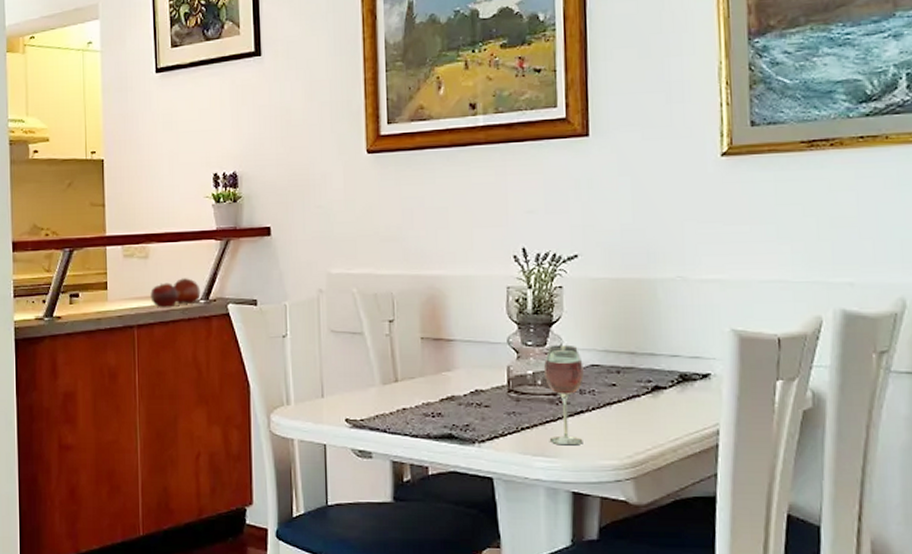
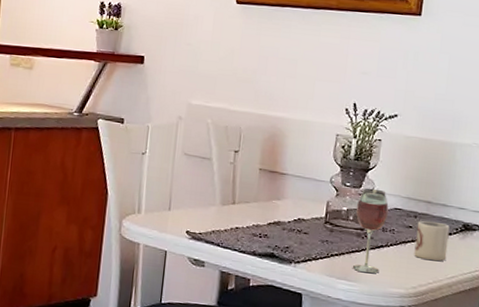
fruit: present [150,282,178,308] -> none [30,93,56,117]
fruit: present [173,278,201,305] -> none [51,91,76,116]
cup: none [622,375,665,423] -> present [414,220,450,261]

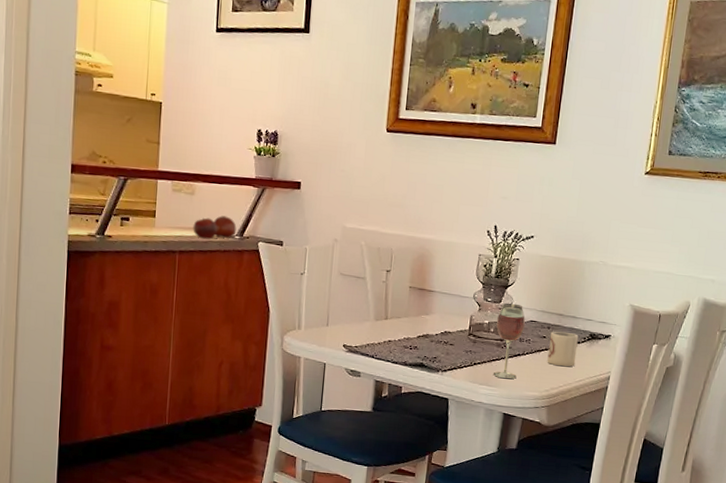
fruit: none [30,93,56,117] -> present [193,217,217,240]
fruit: none [51,91,76,116] -> present [213,215,237,239]

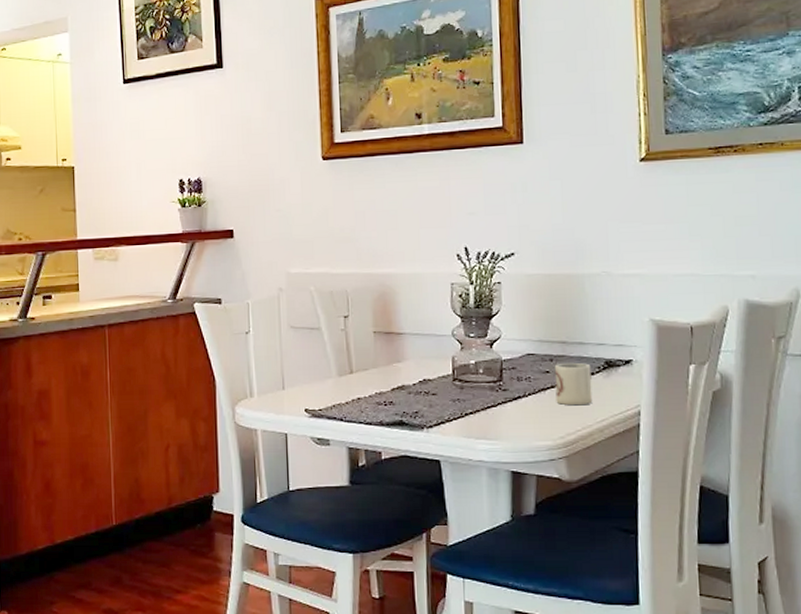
fruit: present [193,217,217,240] -> none [120,283,147,308]
fruit: present [213,215,237,239] -> none [141,279,168,305]
wineglass: present [493,303,525,379] -> none [484,336,521,429]

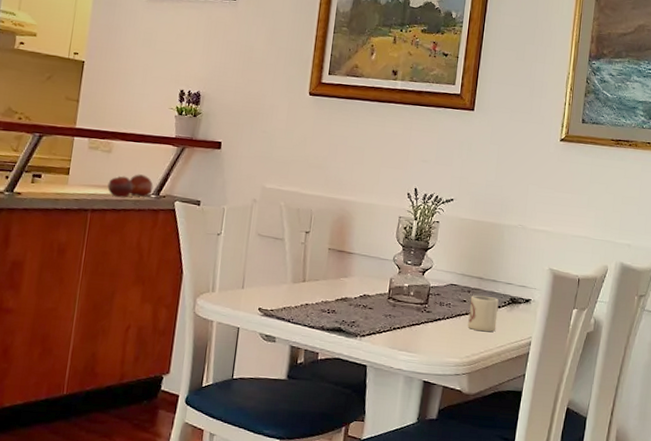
fruit: none [120,283,147,308] -> present [107,175,133,198]
fruit: none [141,279,168,305] -> present [129,174,153,198]

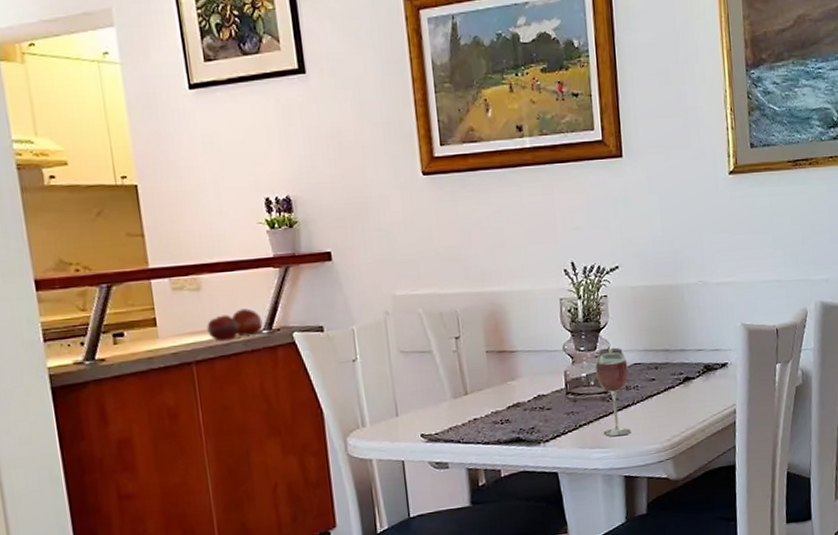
wineglass: none [412,266,446,345] -> present [595,347,631,437]
cup: present [467,295,499,332] -> none [659,368,694,410]

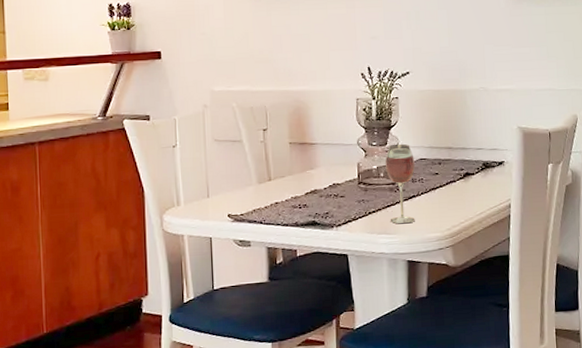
fruit: present [207,314,239,342] -> none [51,102,77,126]
fruit: present [231,308,263,337] -> none [72,98,98,122]

